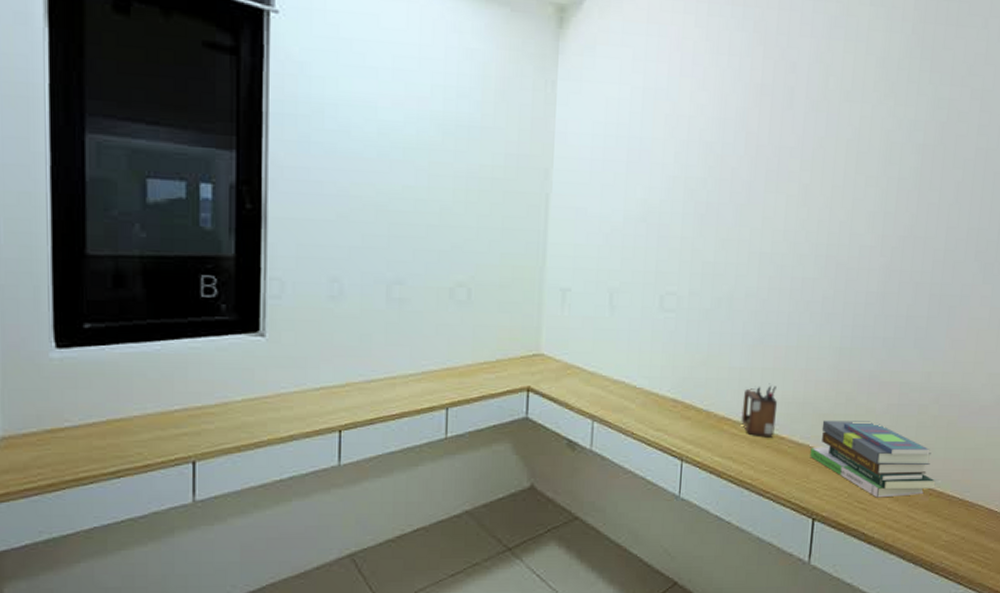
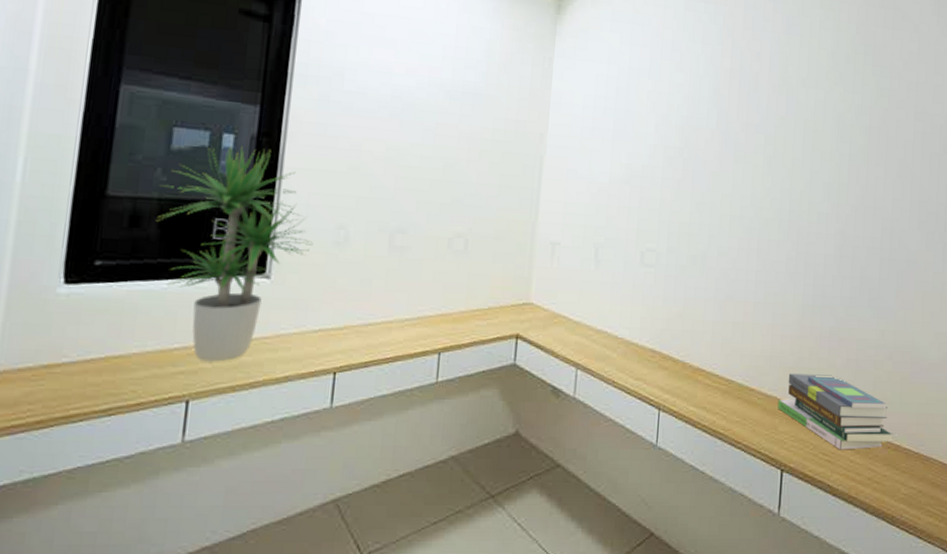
potted plant: none [139,196,307,423] -> present [157,145,313,362]
desk organizer: present [741,383,778,438] -> none [714,336,748,389]

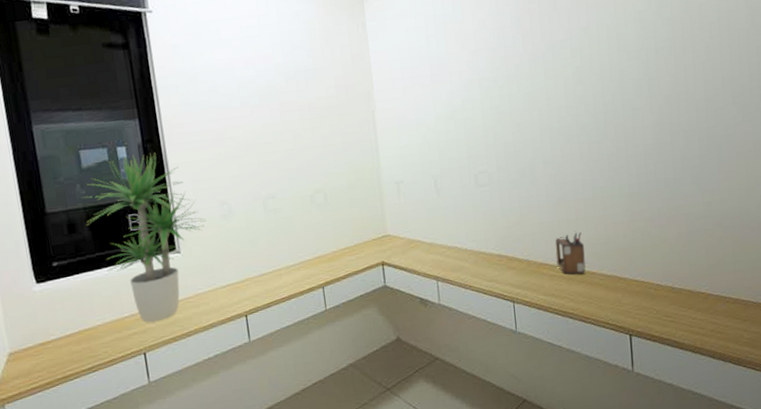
desk organizer: none [714,336,748,389] -> present [555,230,586,275]
books: present [778,373,893,450] -> none [618,249,731,311]

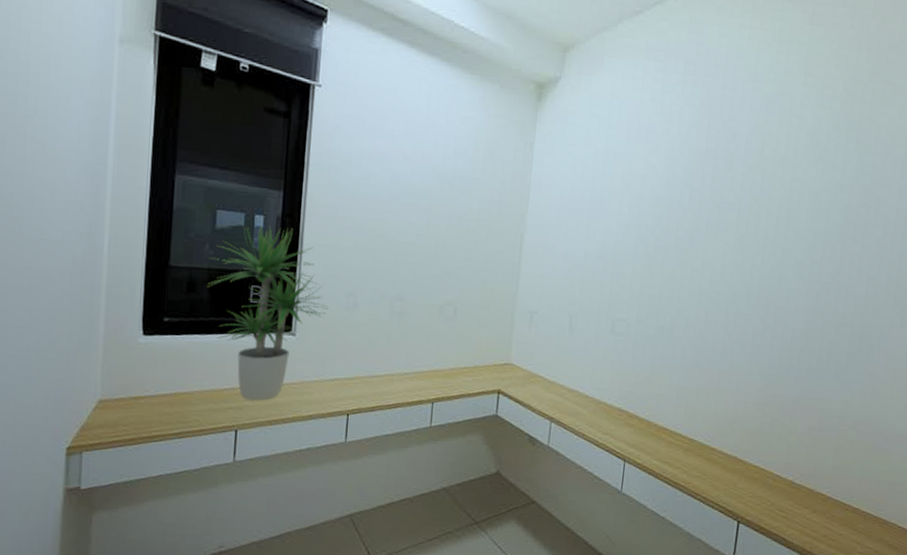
desk organizer: present [555,230,586,275] -> none [677,401,710,448]

